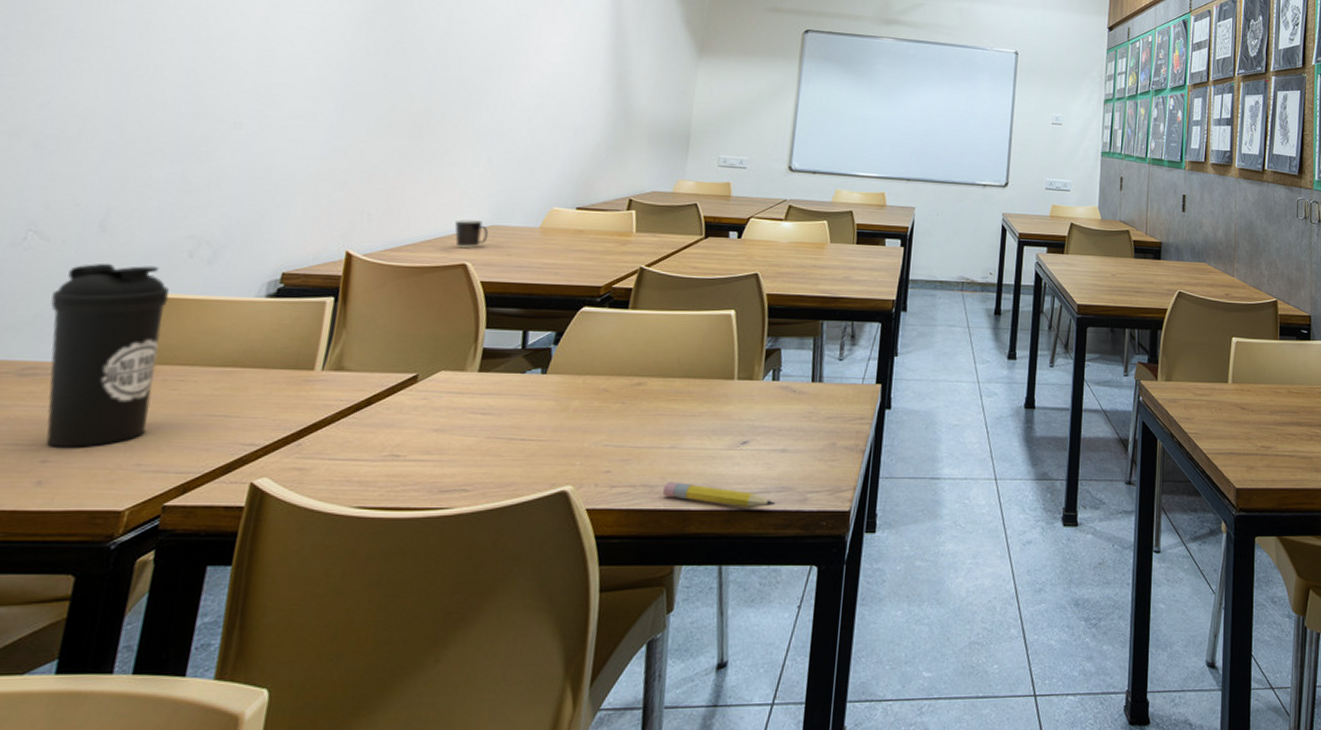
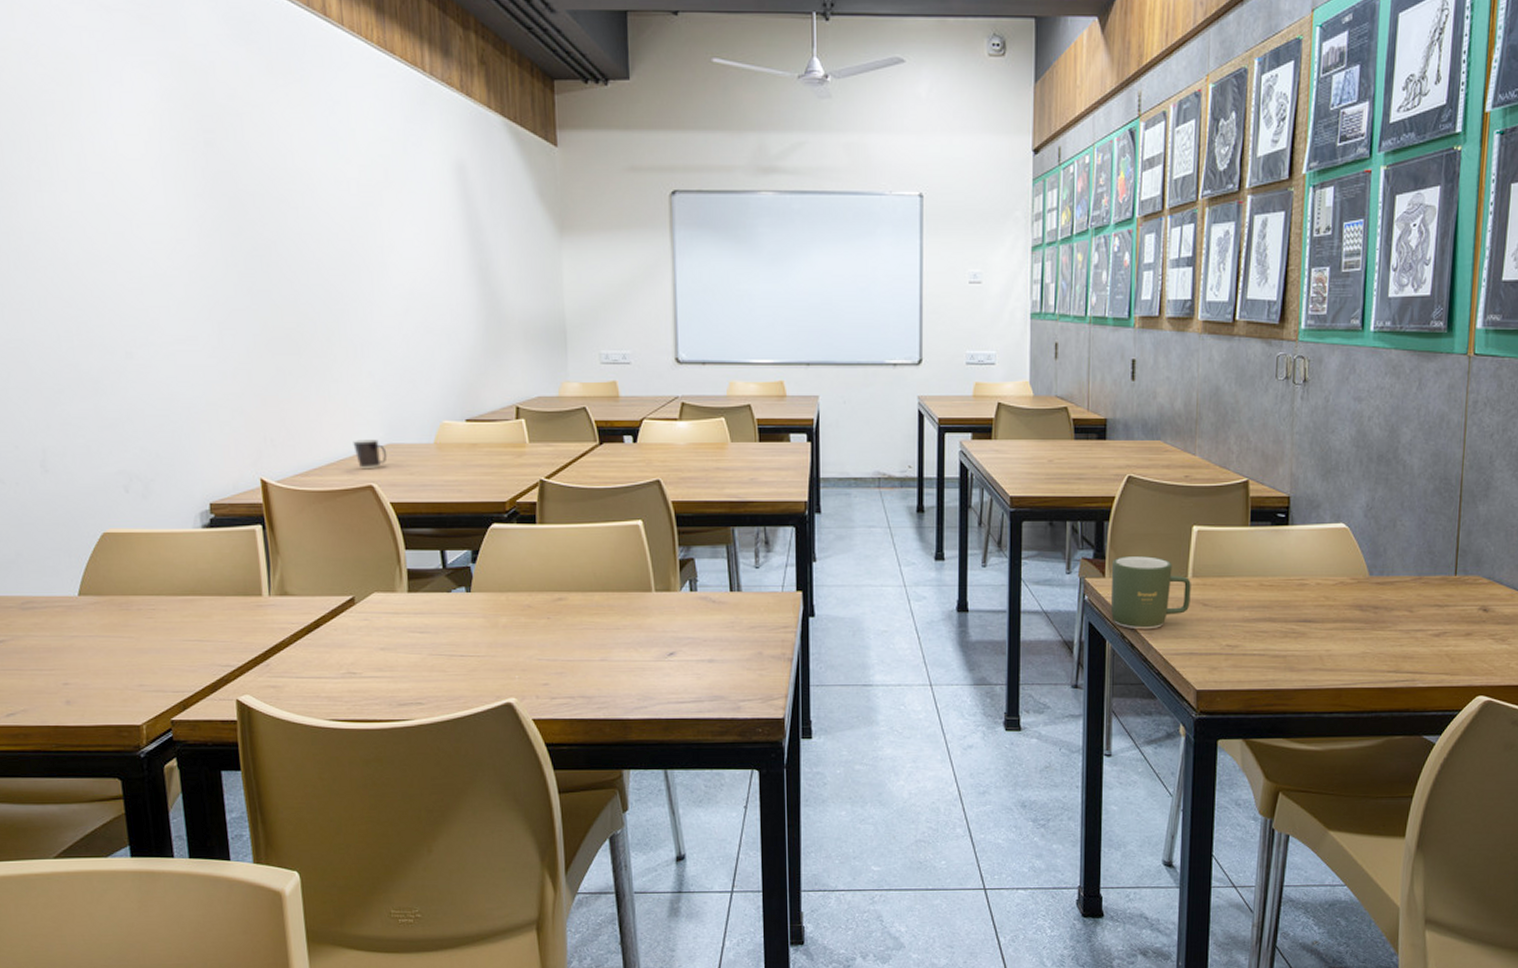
water bottle: present [46,263,169,449] -> none [24,501,138,673]
pencil: present [662,482,775,509] -> none [600,693,709,717]
mug: none [1162,362,1231,430] -> present [1111,556,1191,630]

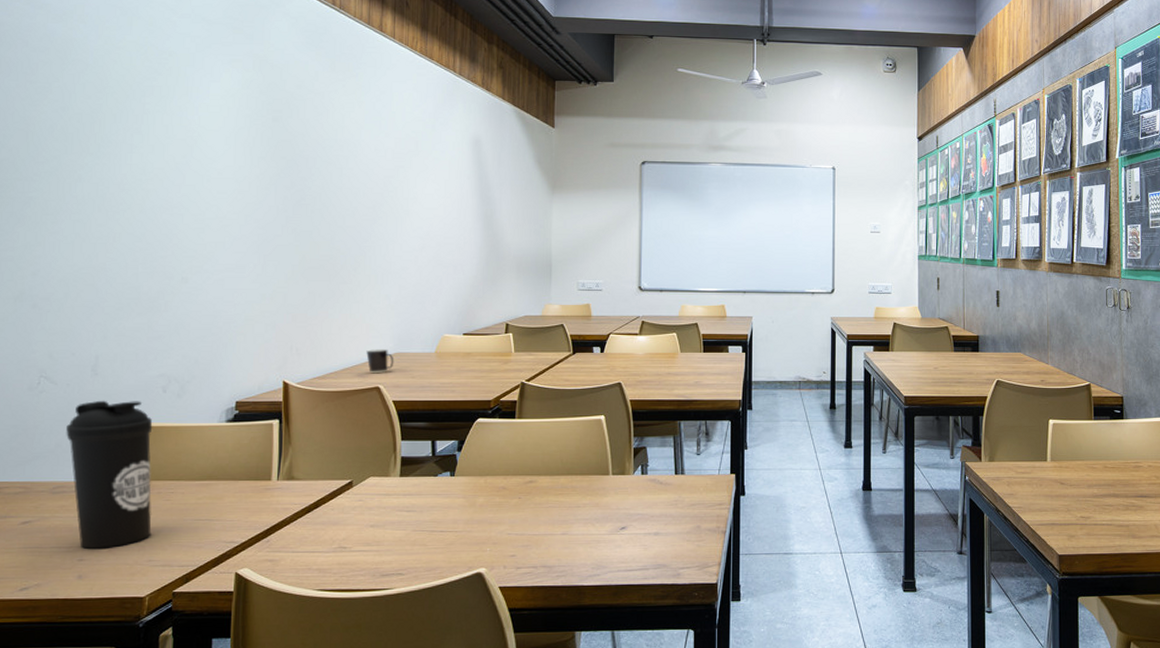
water bottle: none [24,501,138,673] -> present [66,400,153,550]
mug: present [1111,556,1191,630] -> none [987,444,1050,504]

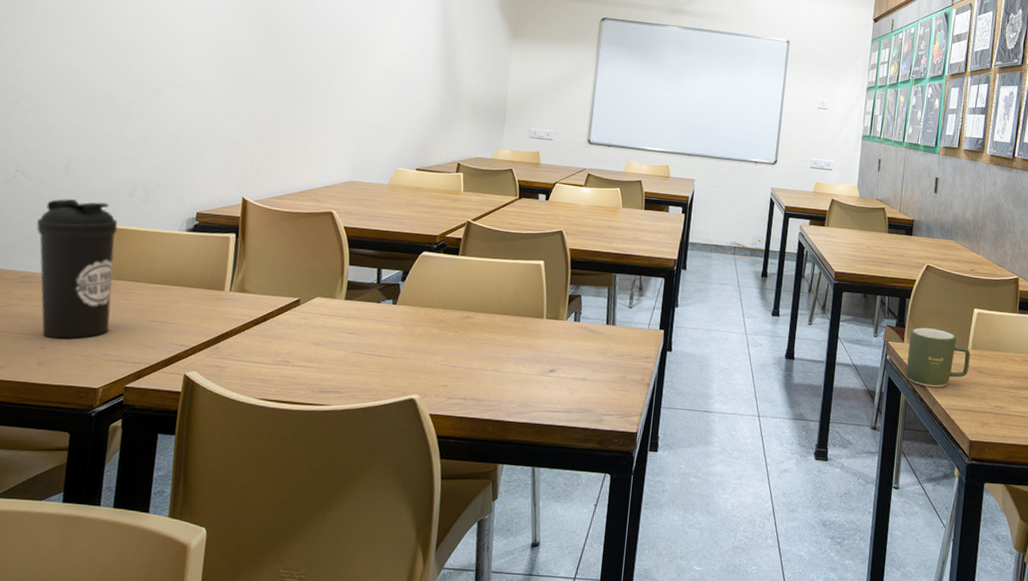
mug: present [366,349,394,374] -> none [322,175,349,199]
mug: none [987,444,1050,504] -> present [906,327,971,388]

